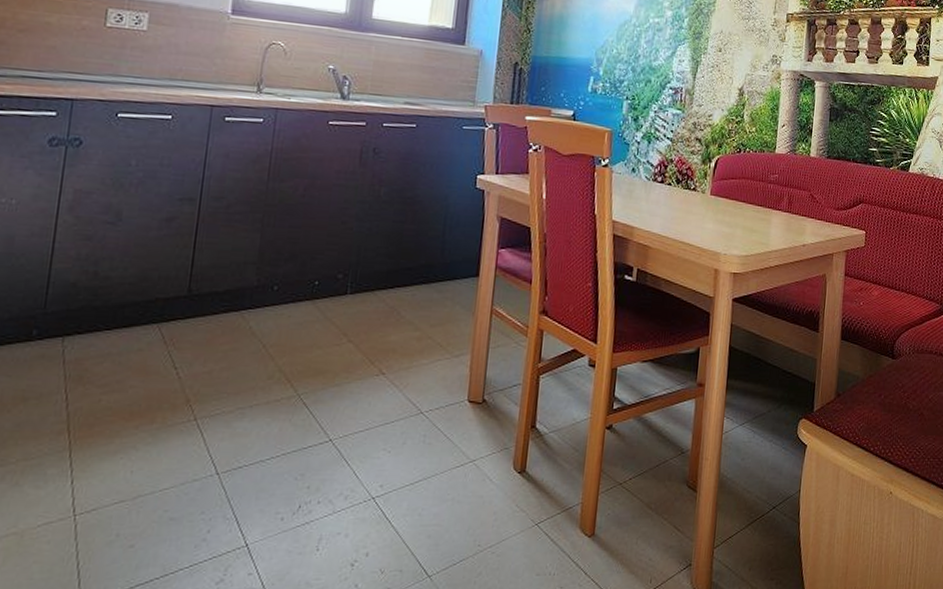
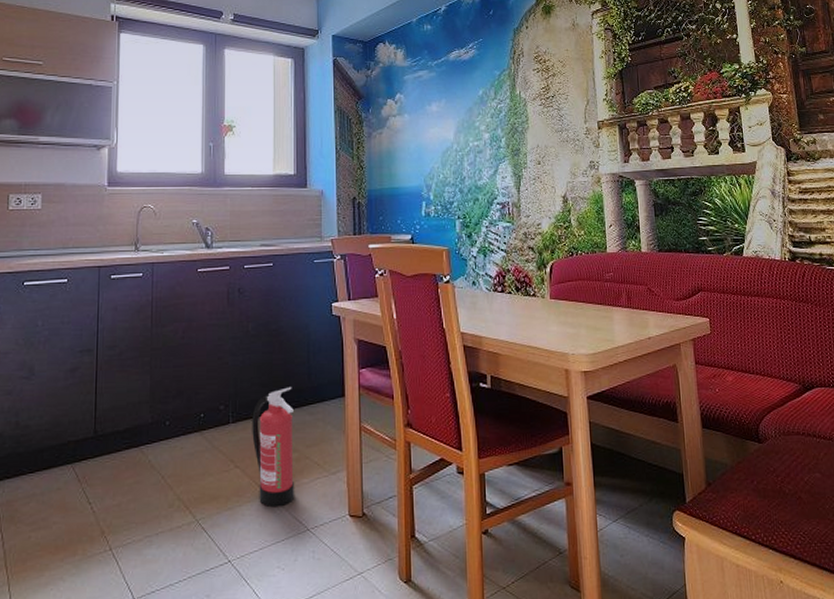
fire extinguisher: none [370,261,422,387] -> present [252,387,294,508]

